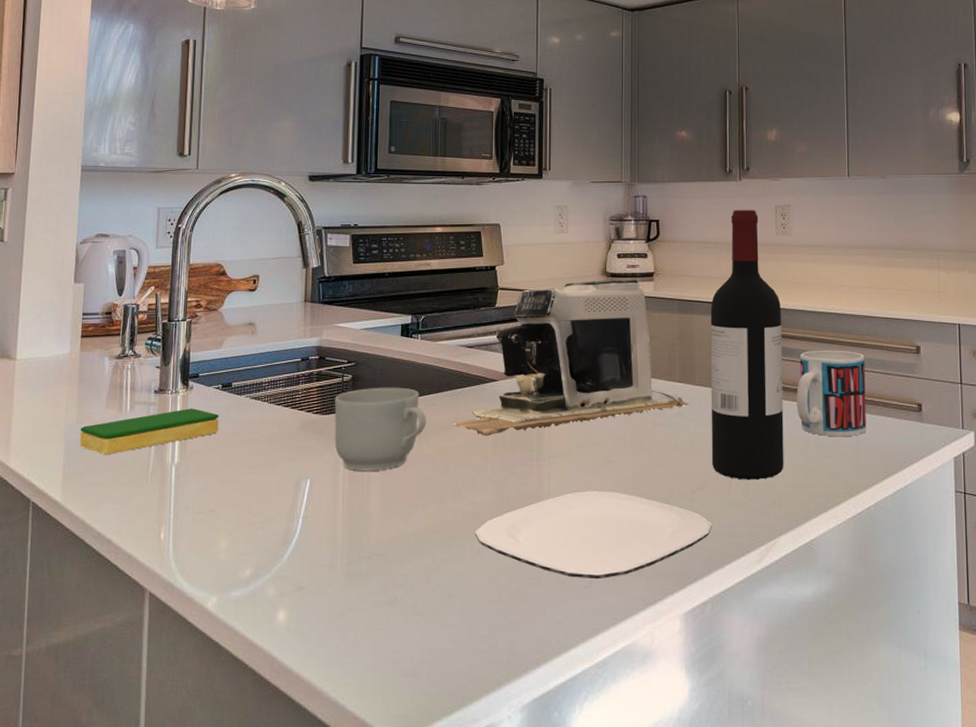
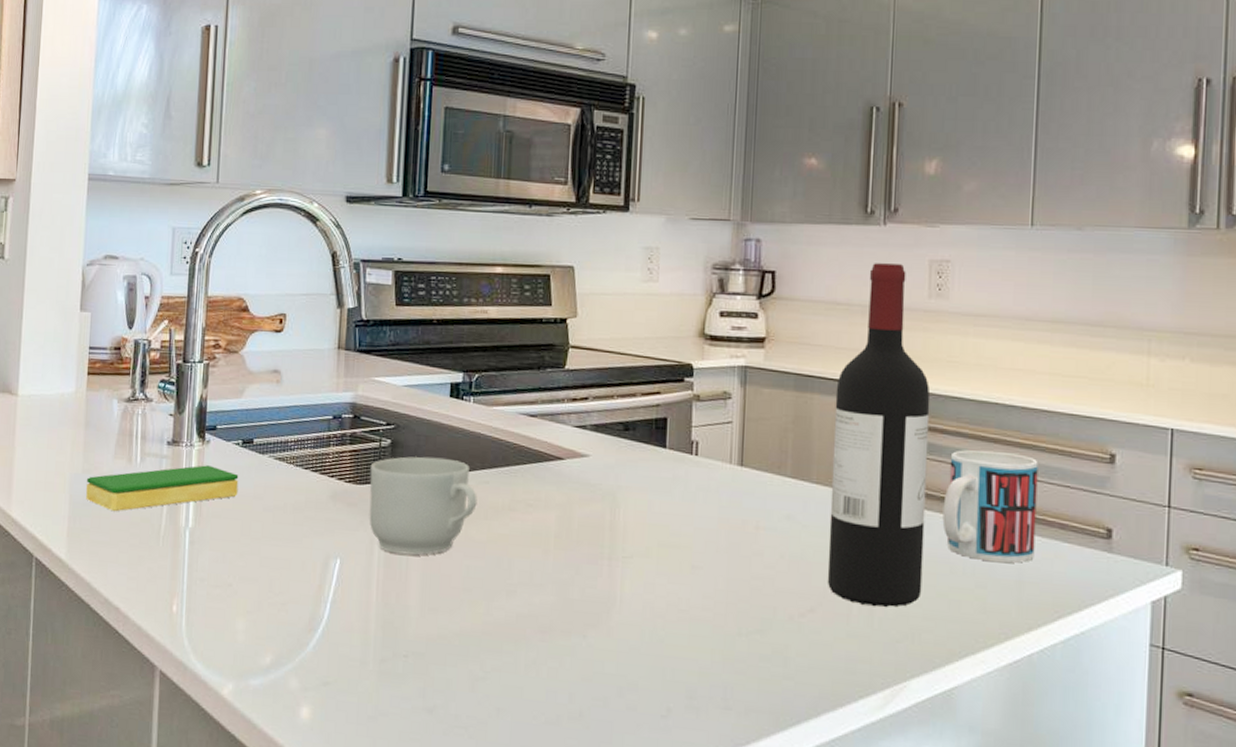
coffee maker: present [453,279,689,437] -> none [509,343,803,526]
plate: present [474,490,713,580] -> none [530,601,825,709]

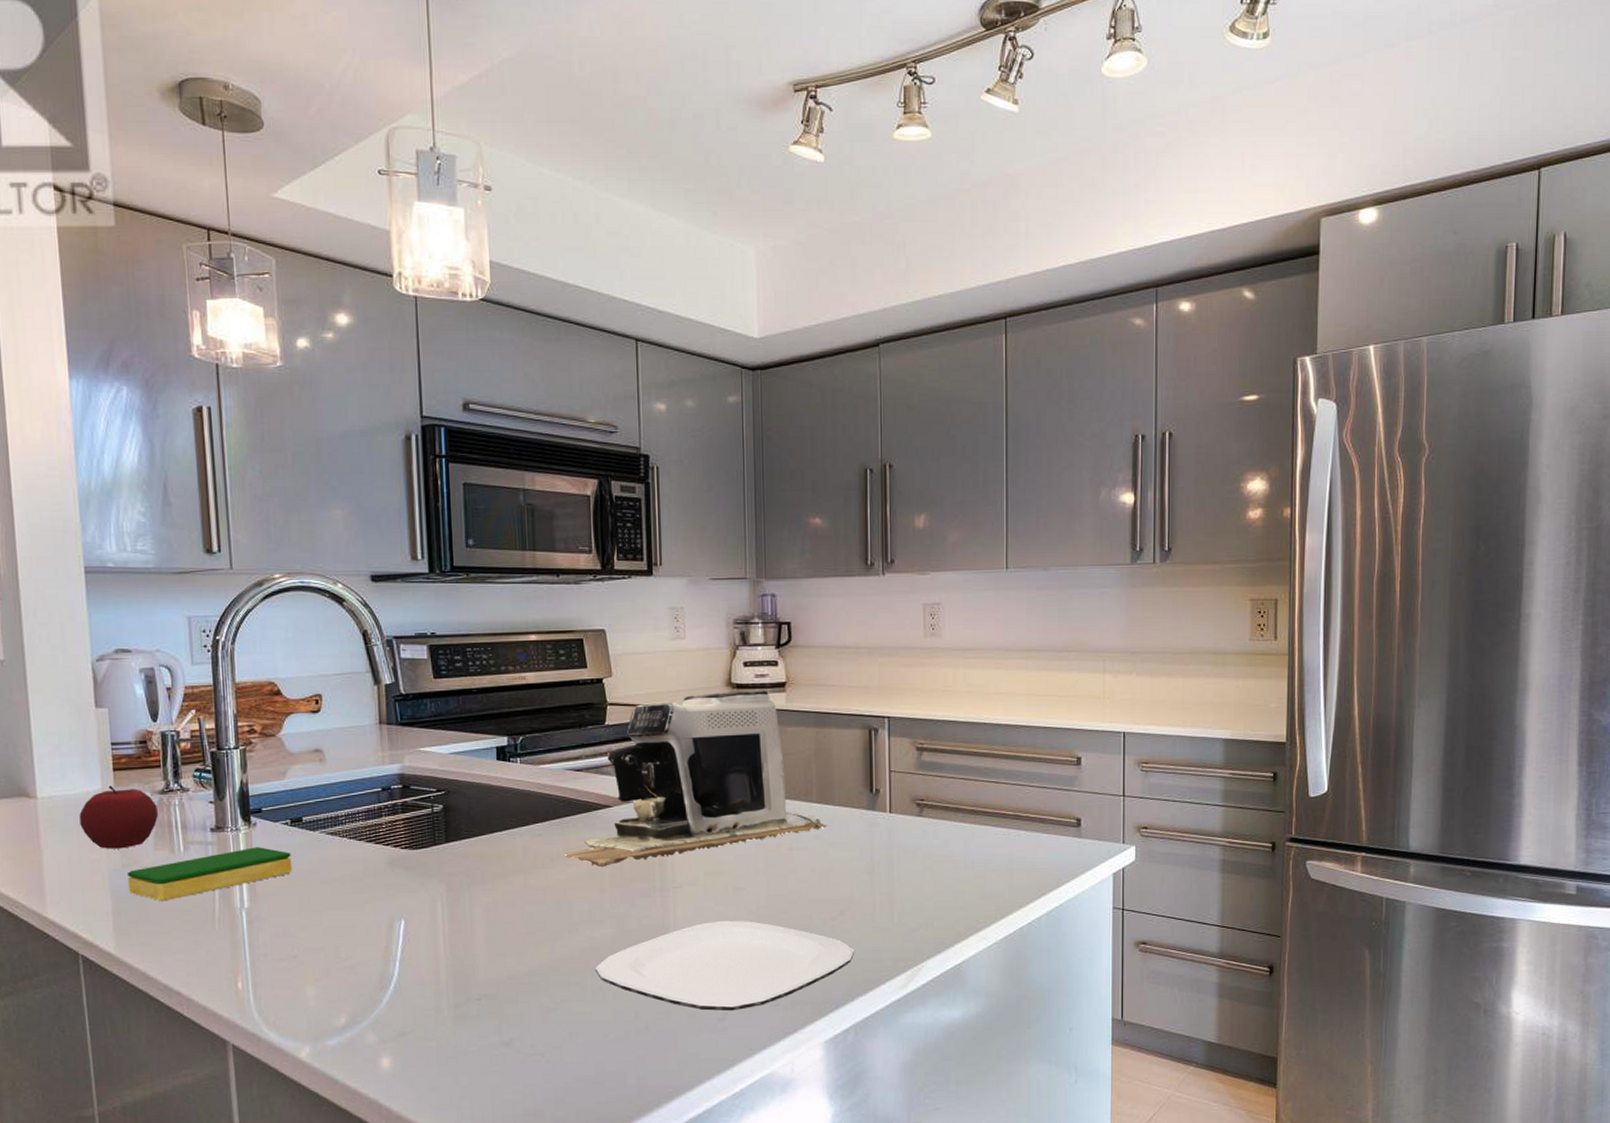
apple: none [51,389,123,454] -> present [79,785,159,849]
mug: present [369,456,478,556] -> none [425,817,533,909]
coffee maker: none [509,343,803,526] -> present [564,690,828,868]
plate: none [530,601,825,709] -> present [595,920,855,1011]
wine bottle: present [827,263,931,608] -> none [850,609,932,904]
mug: present [942,450,1038,563] -> none [946,763,1021,856]

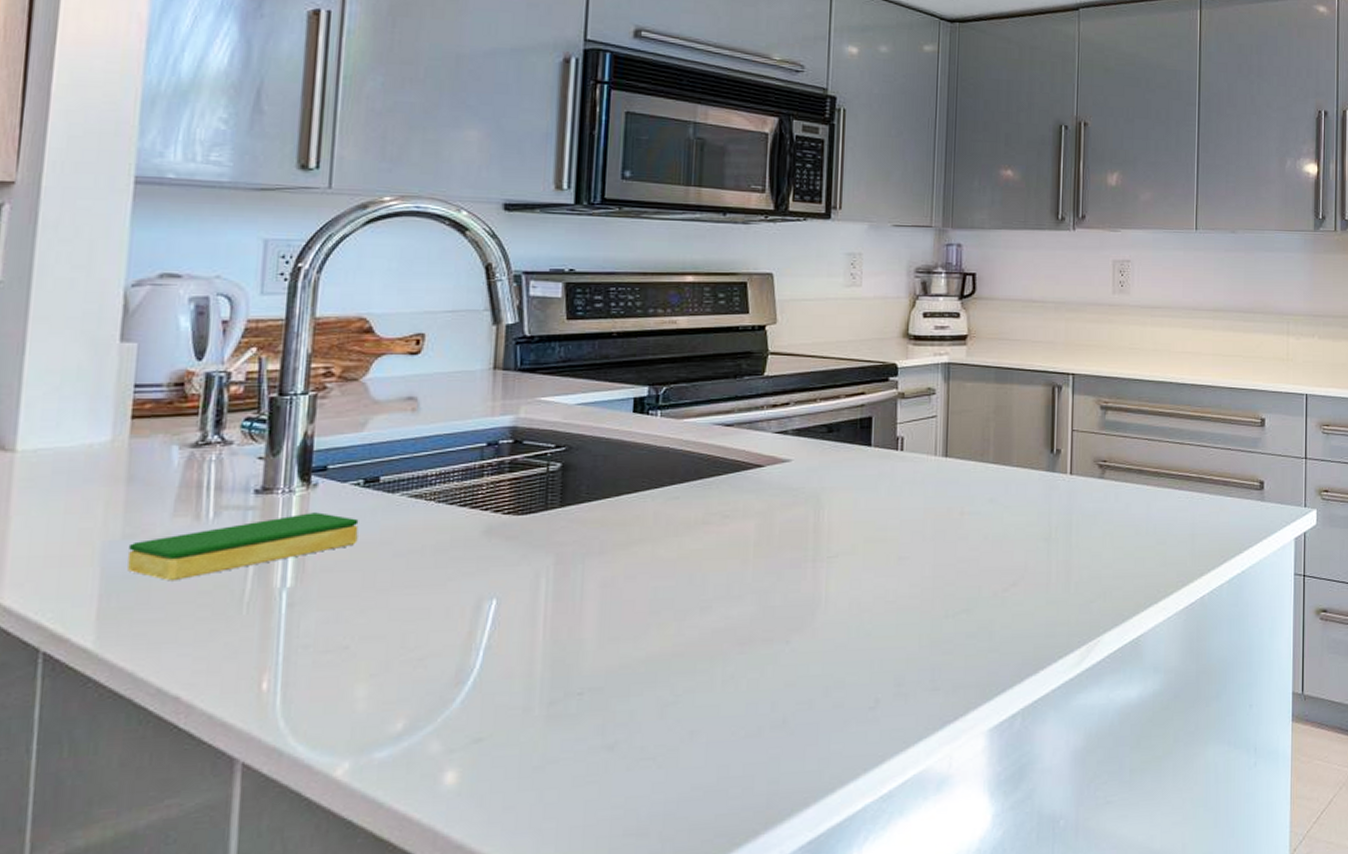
apple: present [79,785,159,849] -> none [72,436,186,516]
coffee maker: present [564,690,828,868] -> none [703,342,1004,535]
plate: present [595,920,855,1011] -> none [727,593,1027,699]

